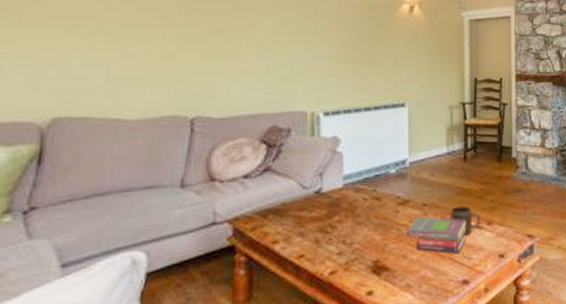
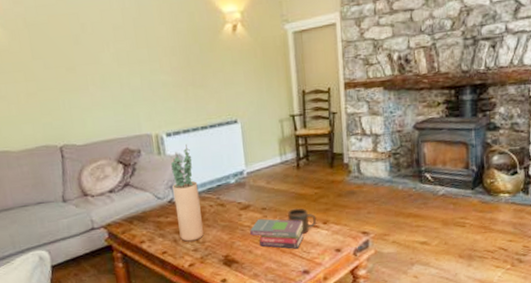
vase: none [322,126,354,243] -> present [171,144,204,242]

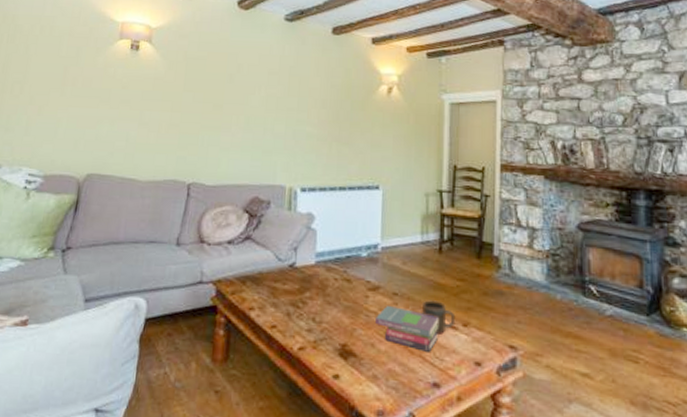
vase: present [171,144,204,242] -> none [295,204,325,319]

